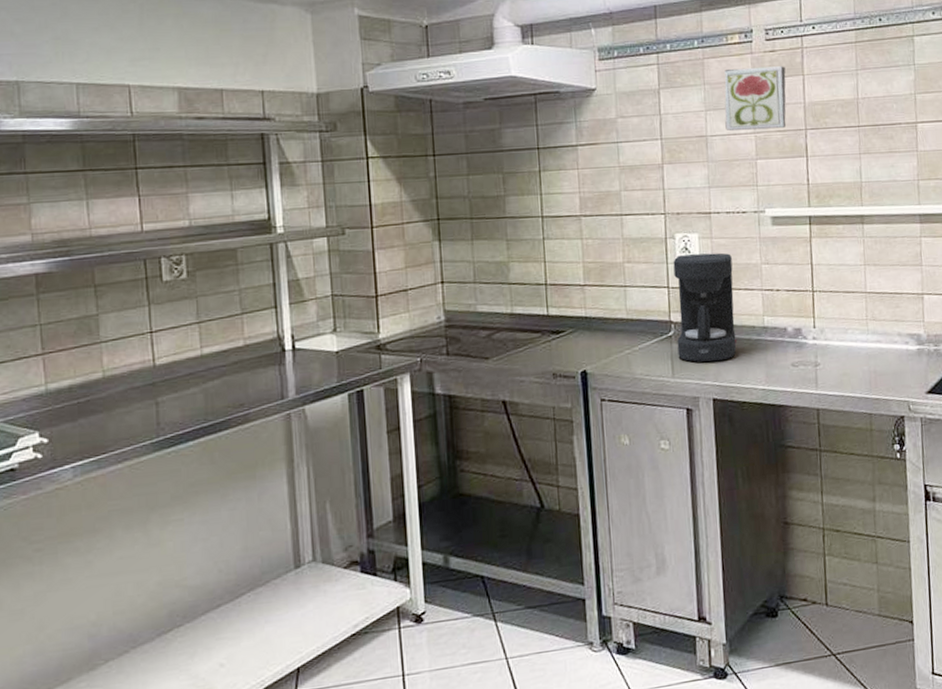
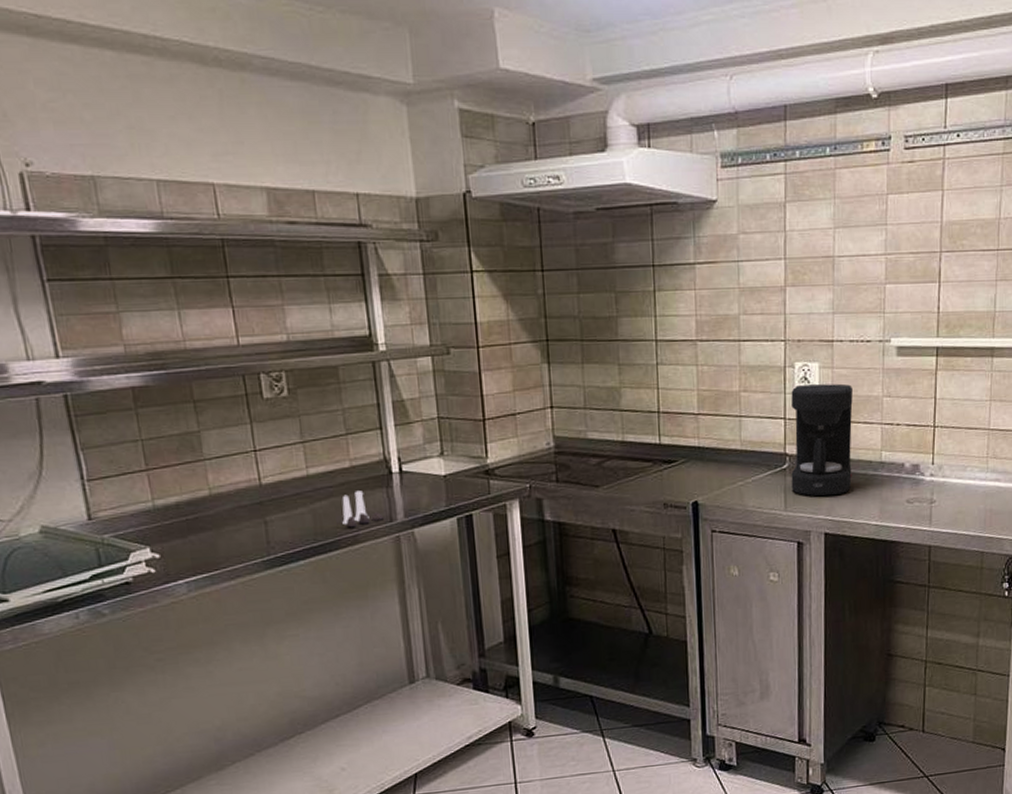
salt and pepper shaker set: none [234,369,276,407] -> present [342,491,385,528]
decorative tile: present [724,66,786,132] -> none [854,179,924,252]

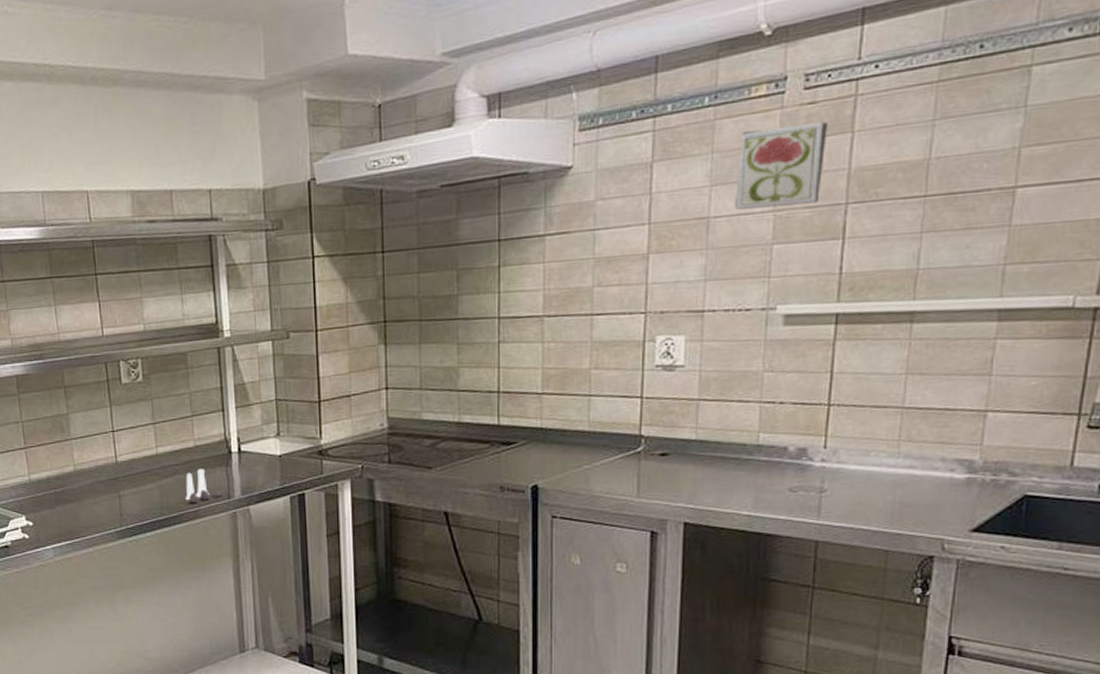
coffee maker: present [791,383,853,497] -> none [646,358,725,483]
decorative tile: none [854,179,924,252] -> present [735,122,828,211]

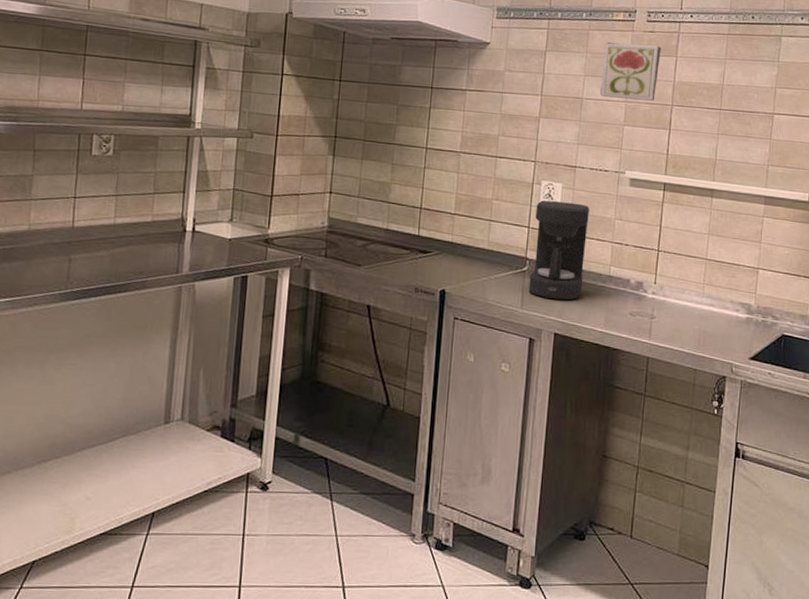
salt and pepper shaker set: present [185,469,223,504] -> none [135,242,172,275]
coffee maker: none [646,358,725,483] -> present [529,200,589,301]

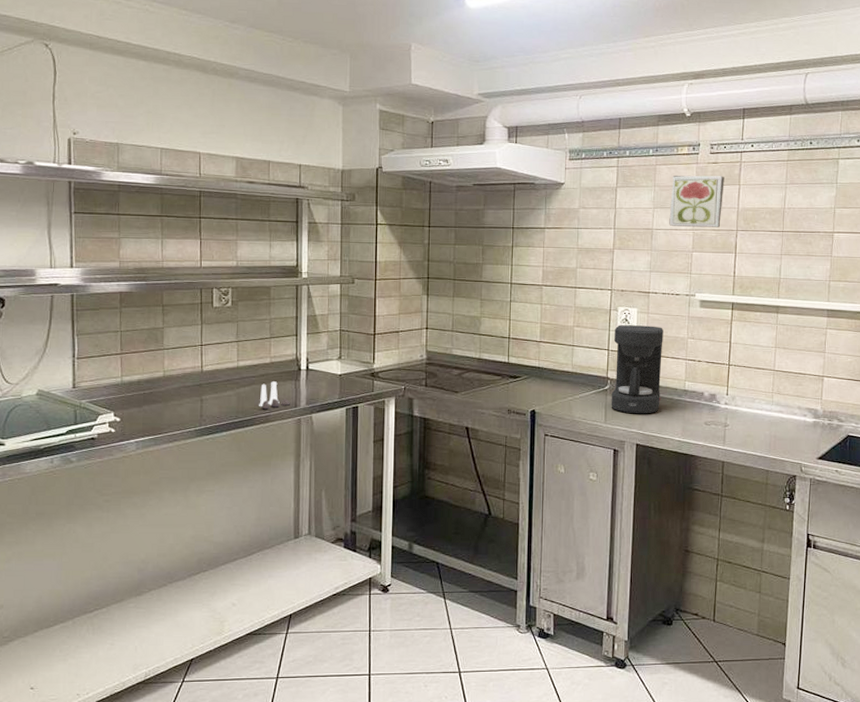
salt and pepper shaker set: none [135,242,172,275] -> present [259,381,291,410]

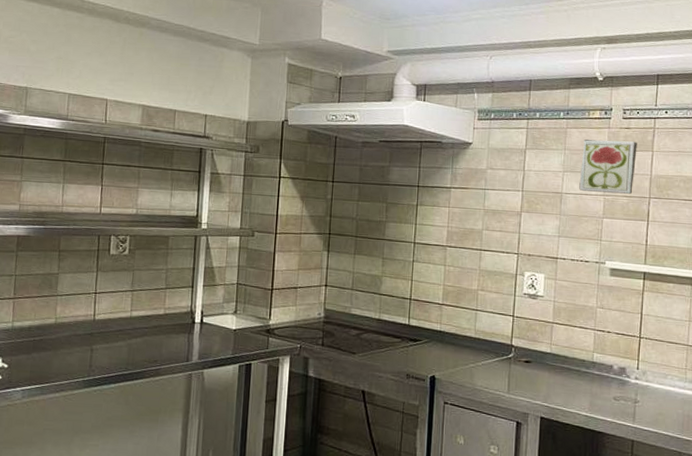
salt and pepper shaker set: present [259,381,291,410] -> none [150,333,183,363]
coffee maker: present [611,325,663,414] -> none [515,290,571,386]

